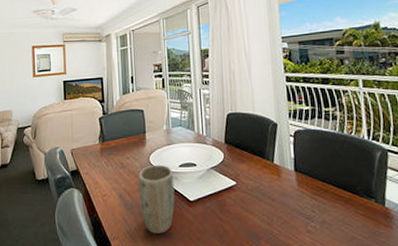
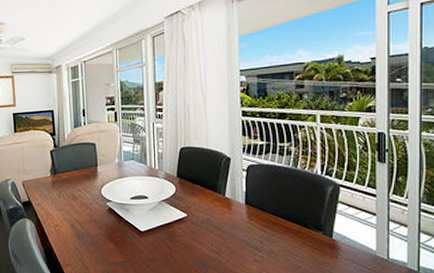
plant pot: present [138,164,175,234] -> none [90,197,126,261]

